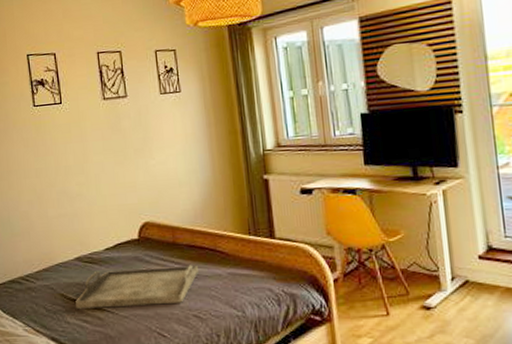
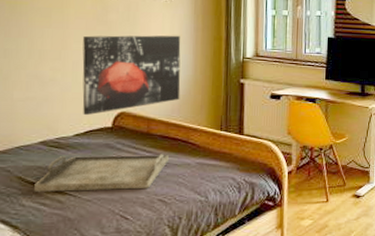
wall art: none [101,134,202,229] -> present [82,35,181,116]

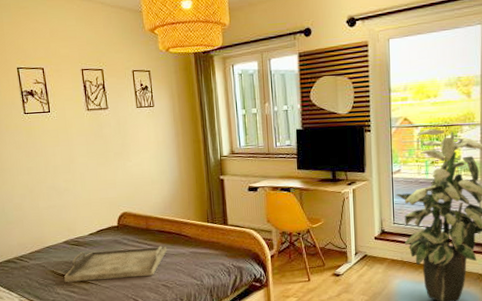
wall art: present [82,35,181,116] -> none [86,142,170,218]

